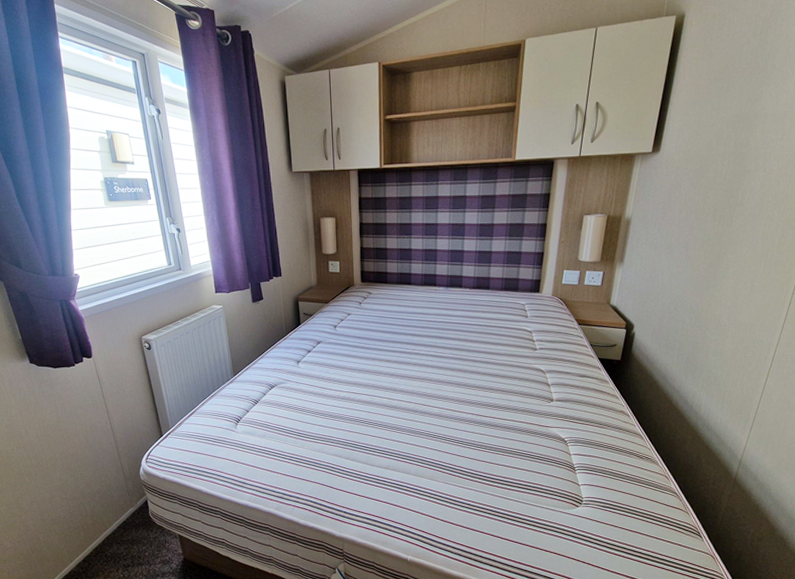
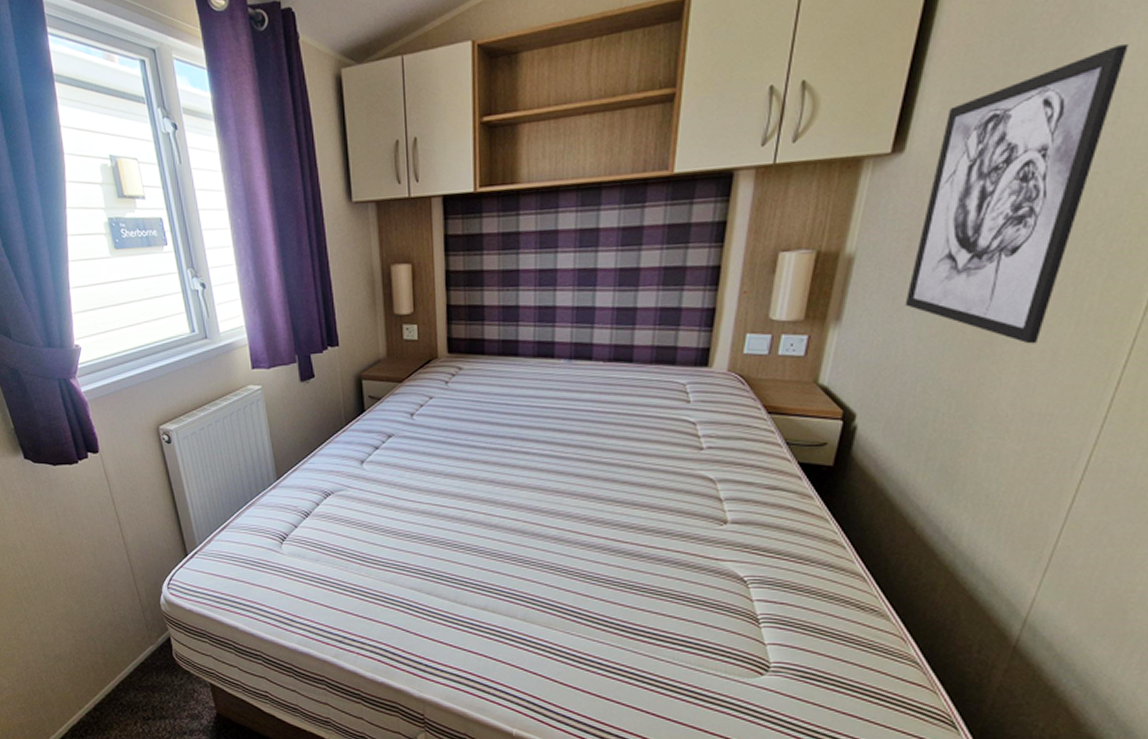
wall art: none [662,90,788,279] -> present [905,44,1128,344]

